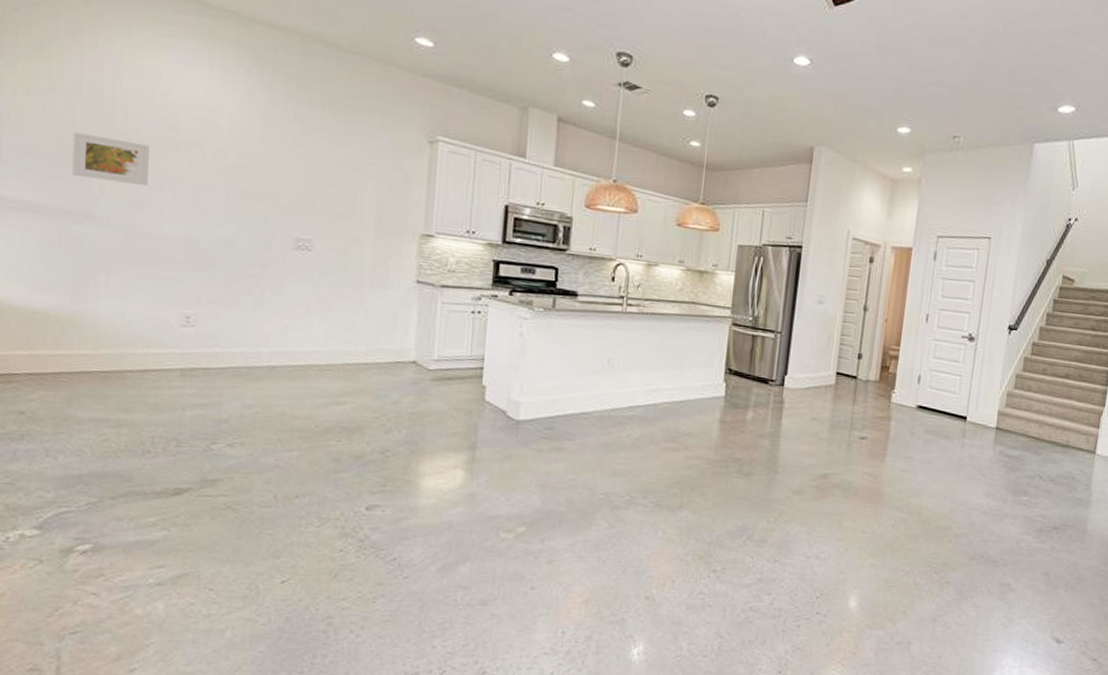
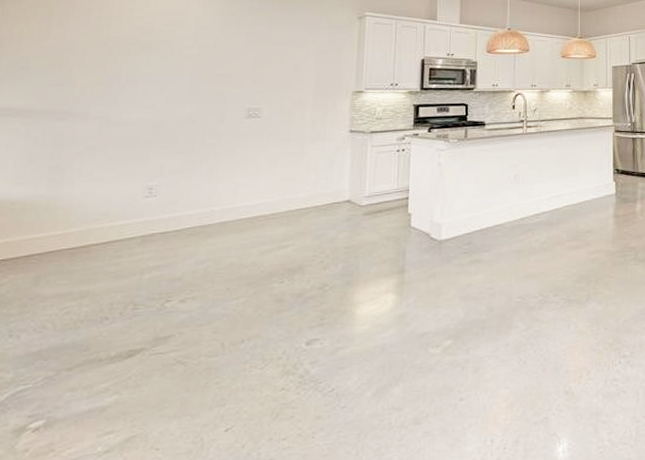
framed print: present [72,132,149,185] -> none [59,46,127,82]

